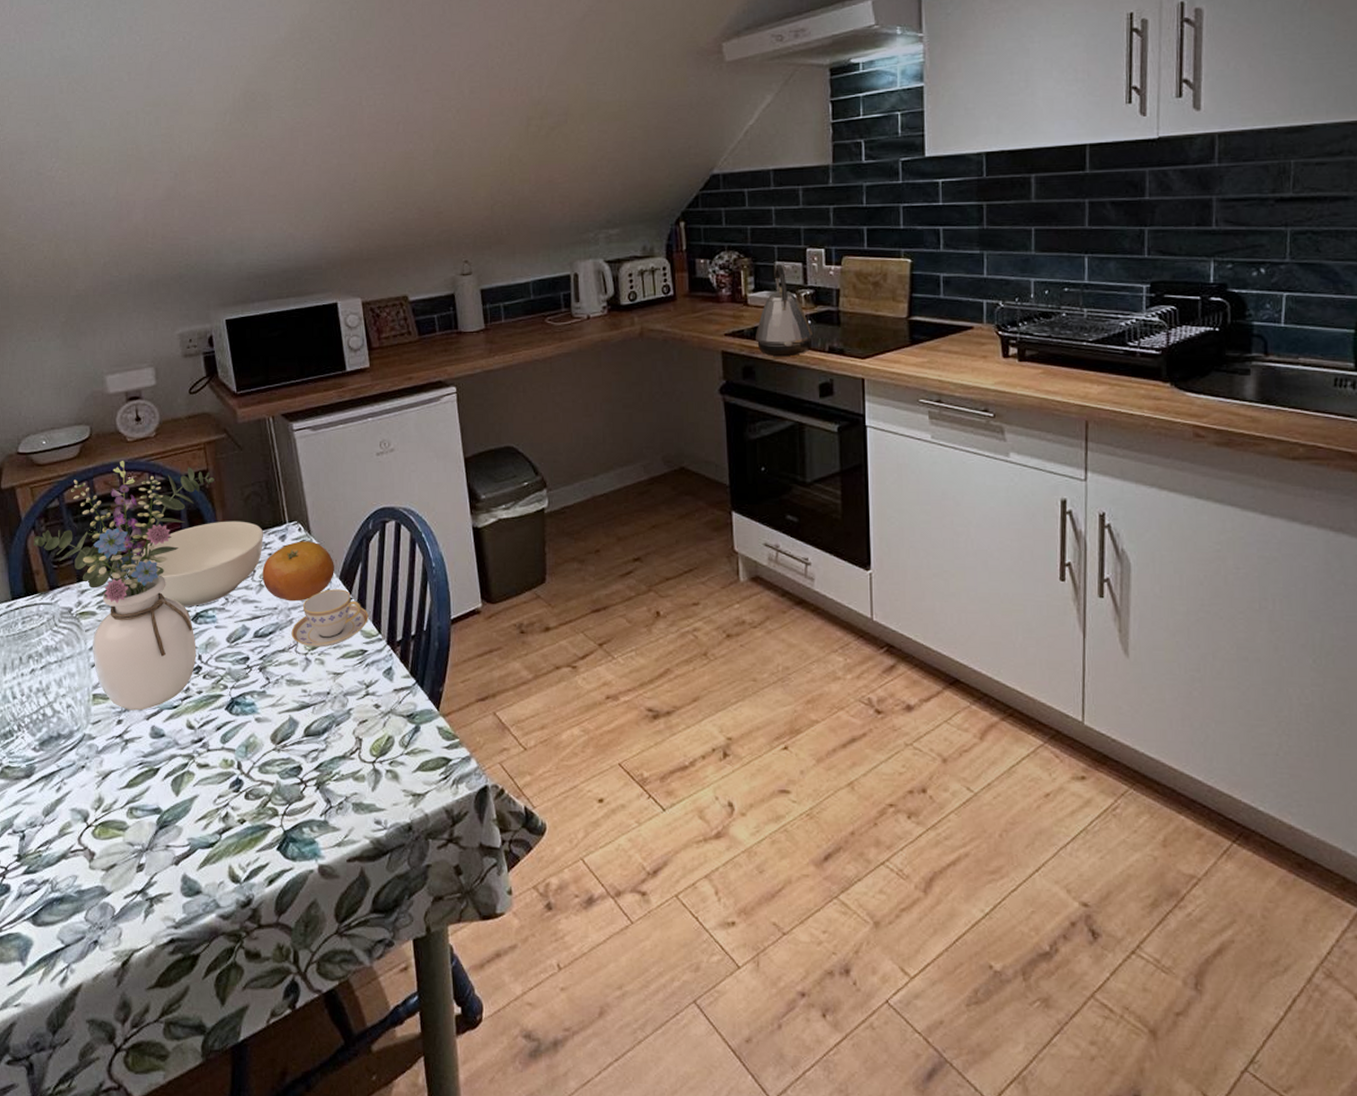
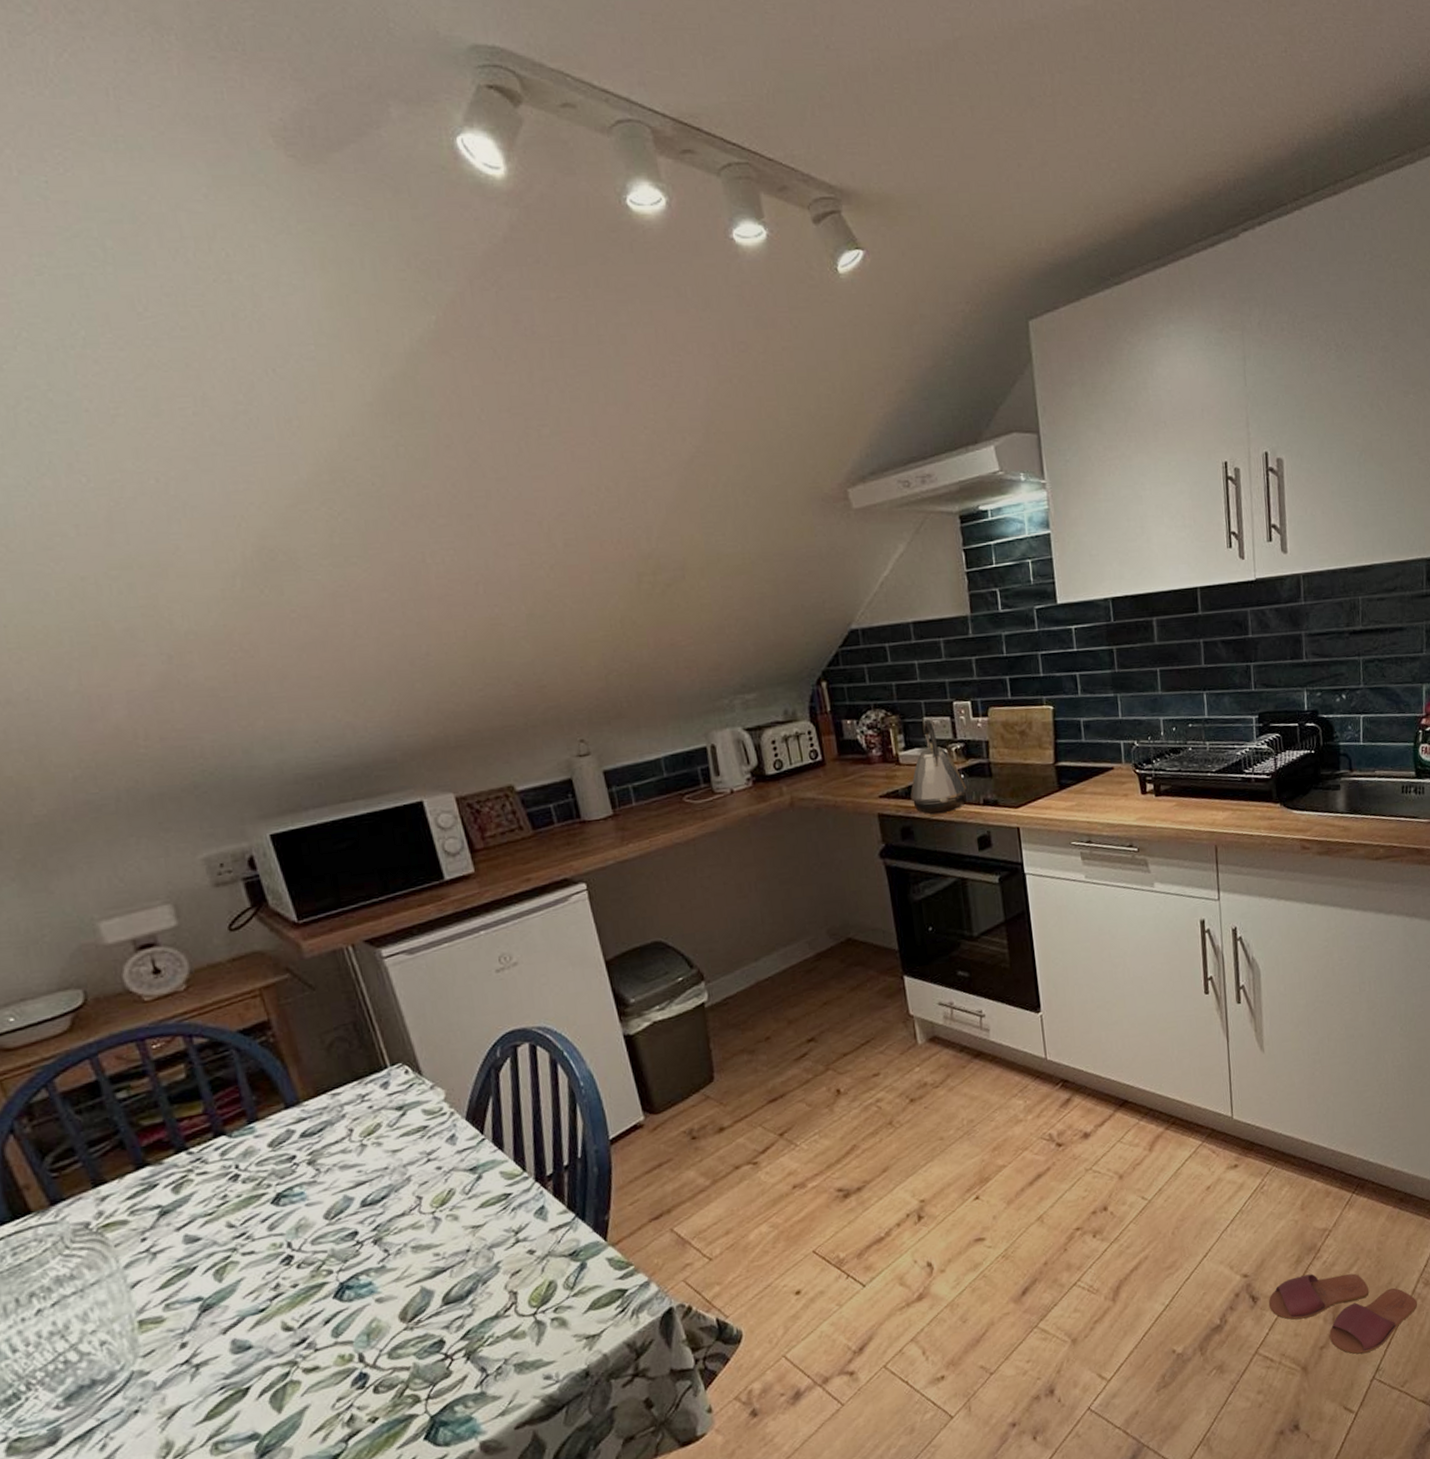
bouquet: present [33,460,214,711] -> none [13,1020,285,1329]
bowl: present [129,521,264,607] -> none [170,1074,360,1190]
fruit: present [262,541,334,602] -> none [362,1082,459,1157]
teacup: present [291,589,369,647] -> none [410,1130,509,1204]
slippers: none [1113,922,1313,1037] -> present [1269,1273,1417,1354]

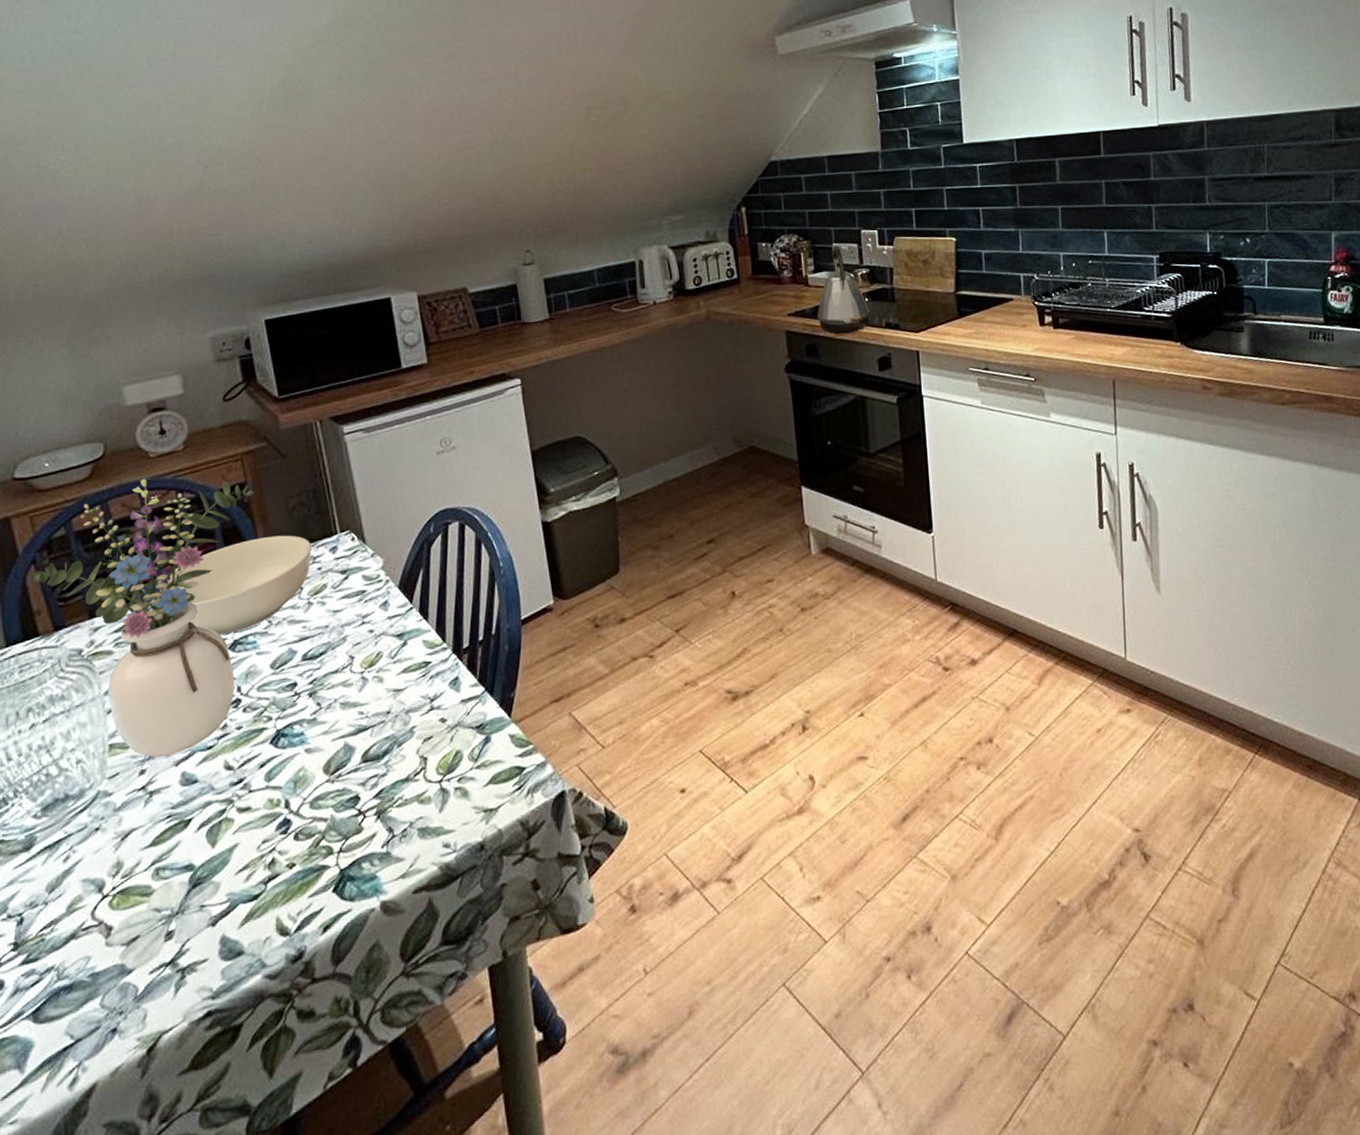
bouquet: none [13,1020,285,1329] -> present [33,478,254,758]
bowl: none [170,1074,360,1190] -> present [153,535,312,635]
slippers: present [1269,1273,1417,1354] -> none [1162,837,1328,934]

